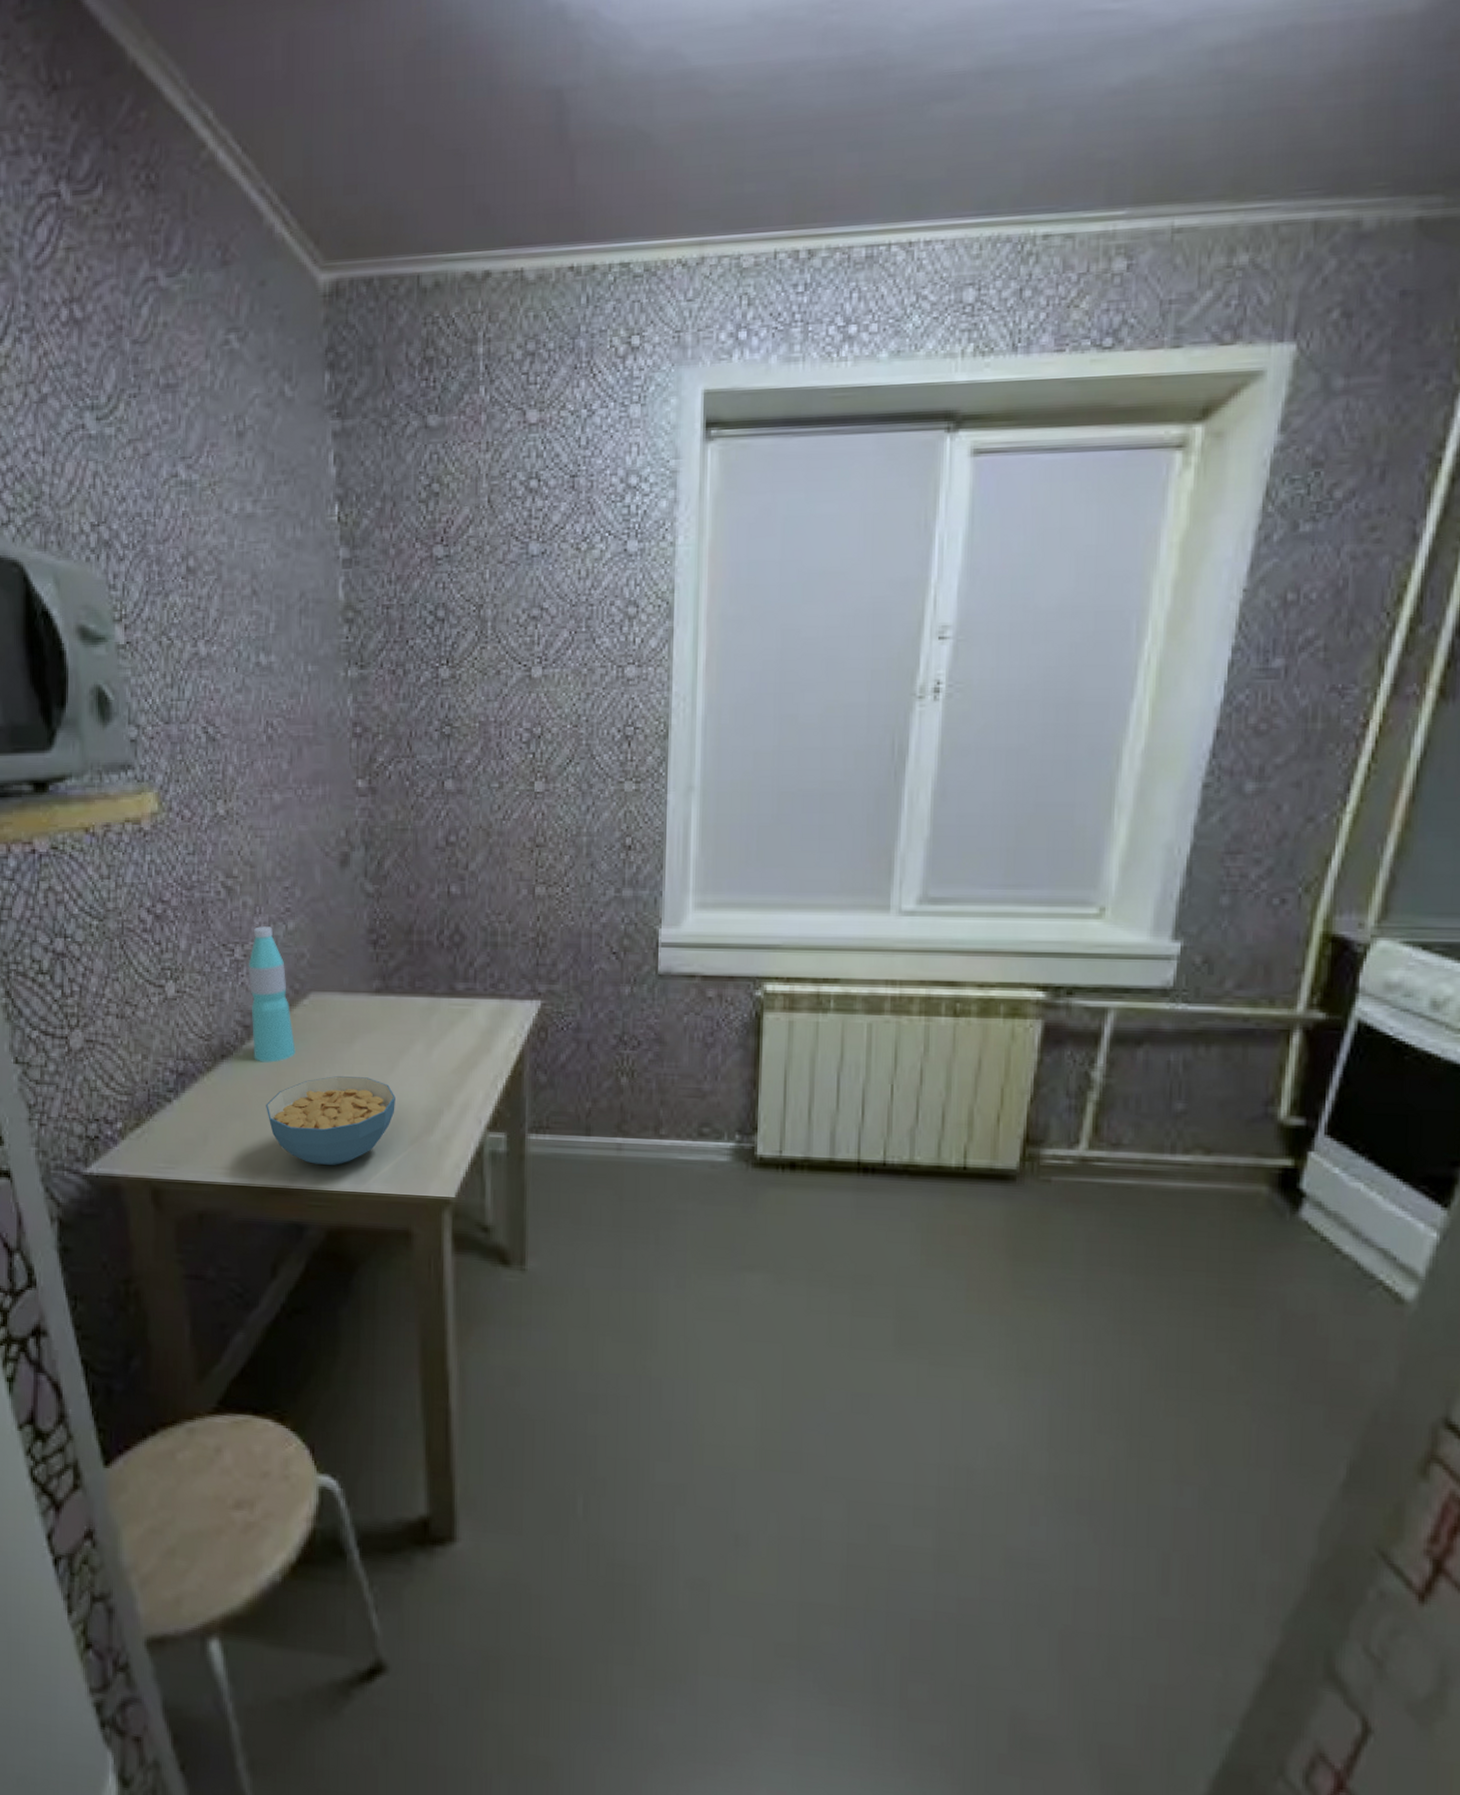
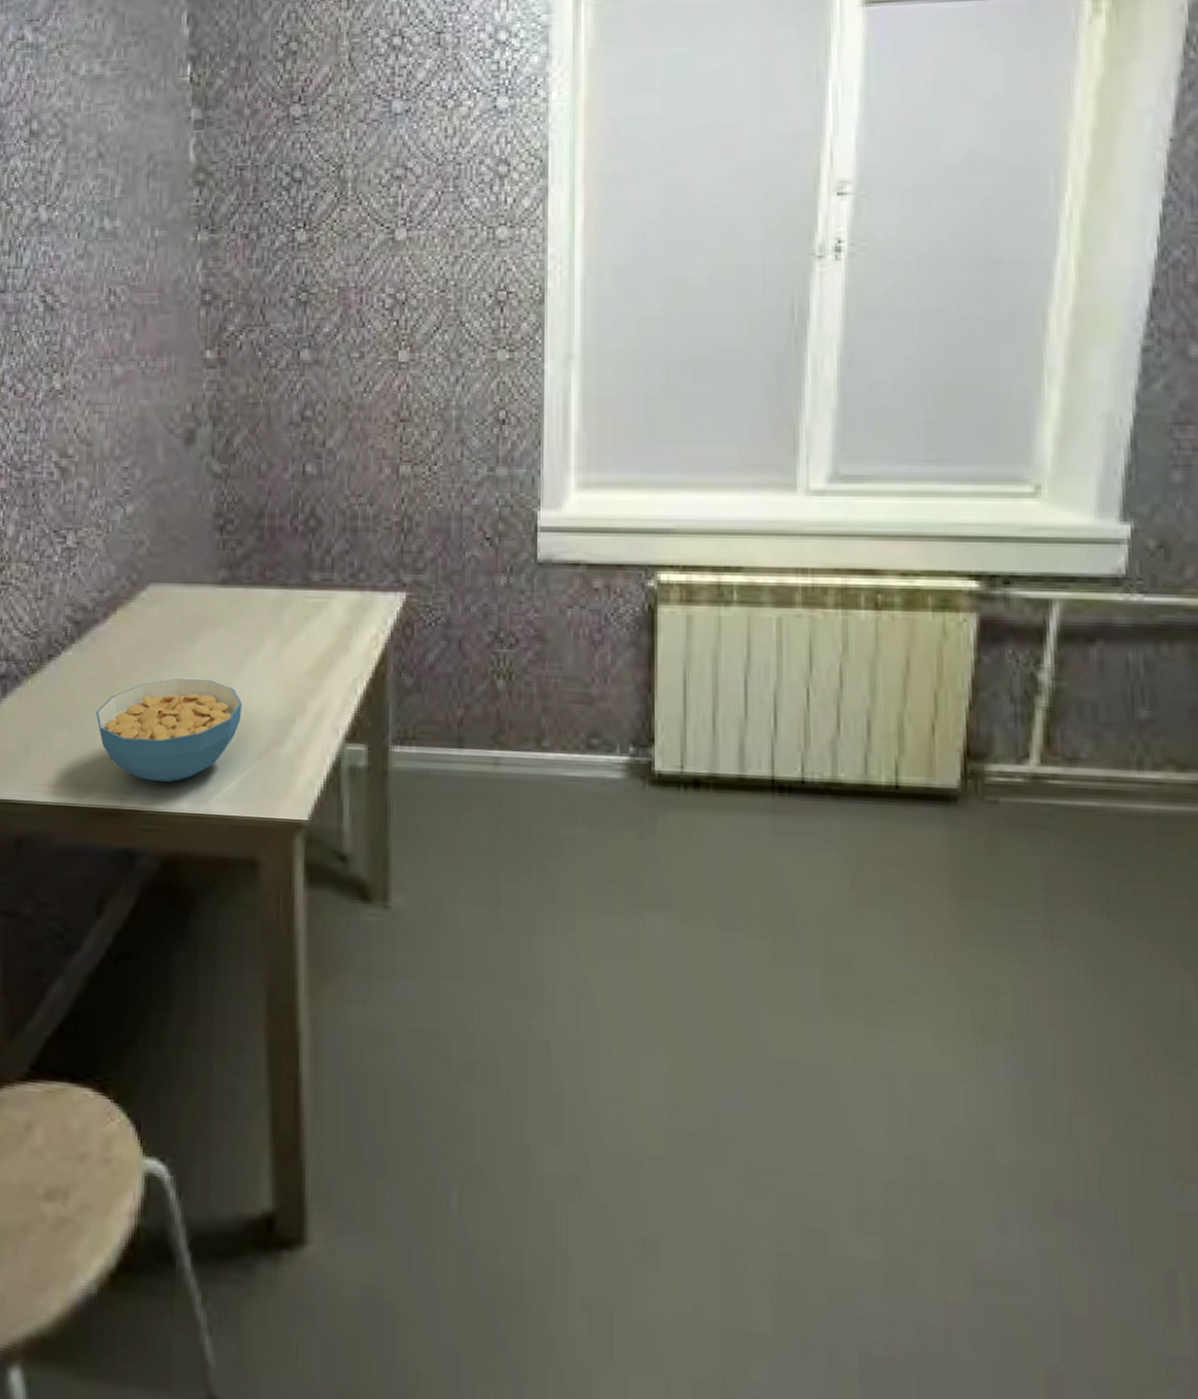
water bottle: present [248,926,296,1063] -> none [81,511,131,664]

